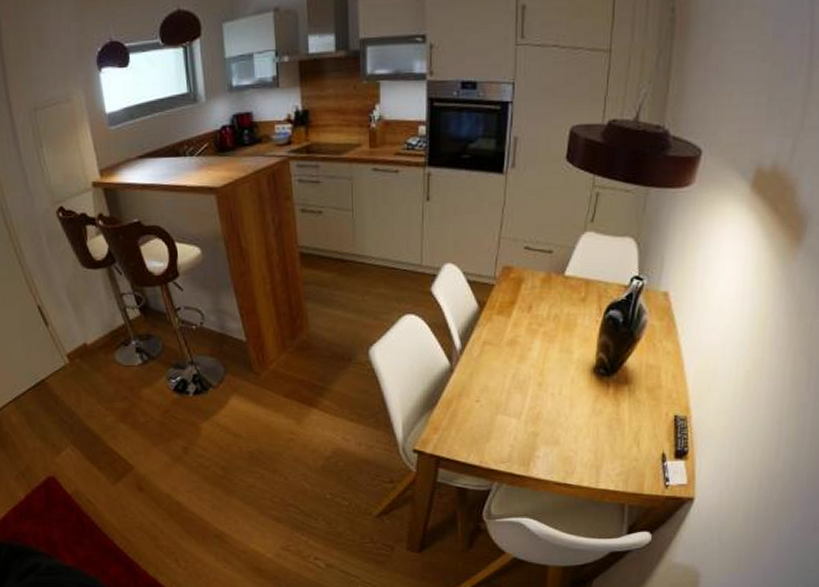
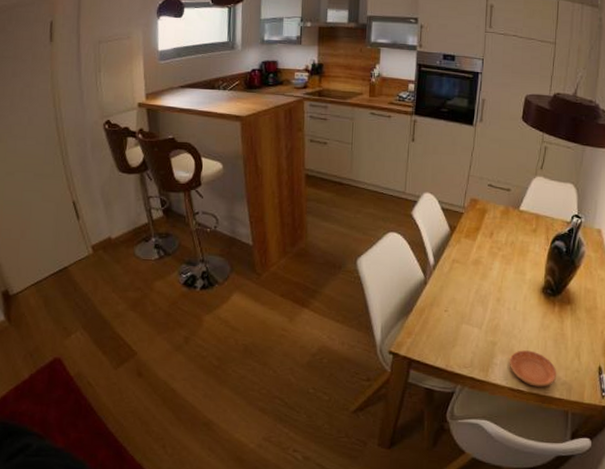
saucer: none [554,440,612,479] -> present [509,350,557,387]

